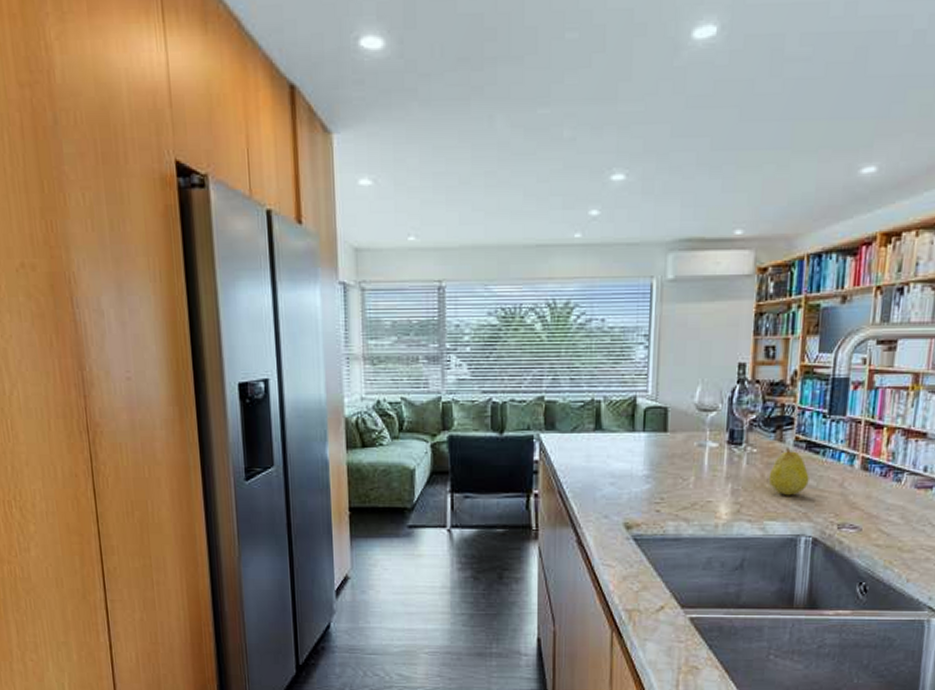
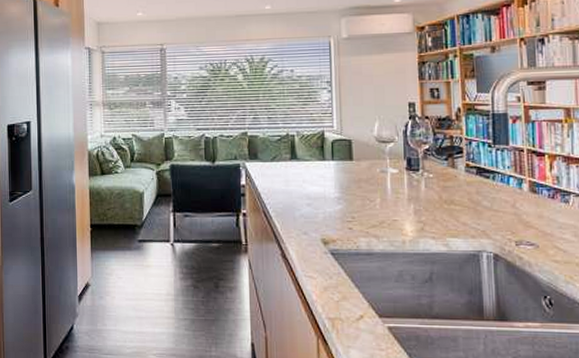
fruit: present [768,446,809,496] -> none [446,172,483,216]

